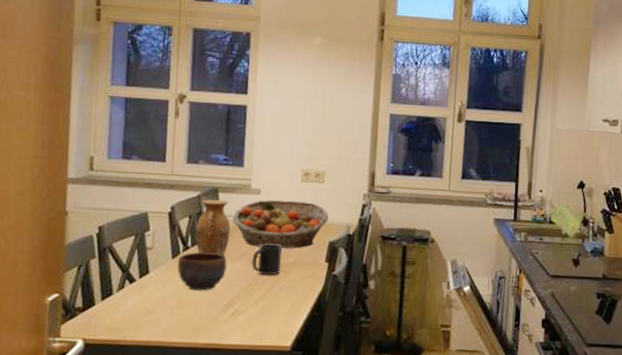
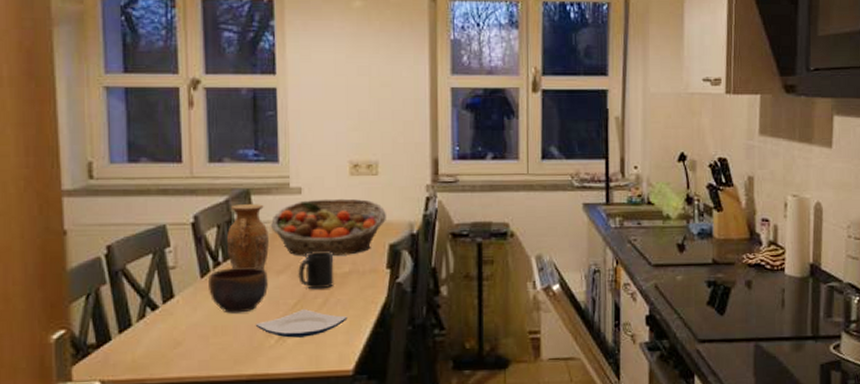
plate: none [213,291,290,315] -> present [255,309,348,338]

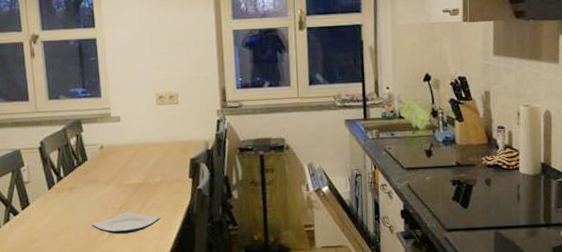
bowl: present [209,266,268,313] -> none [54,180,99,216]
vase: present [226,204,269,270] -> none [65,131,98,182]
fruit basket: present [270,198,386,256] -> none [97,123,187,171]
mug: present [298,251,334,290] -> none [121,166,149,196]

